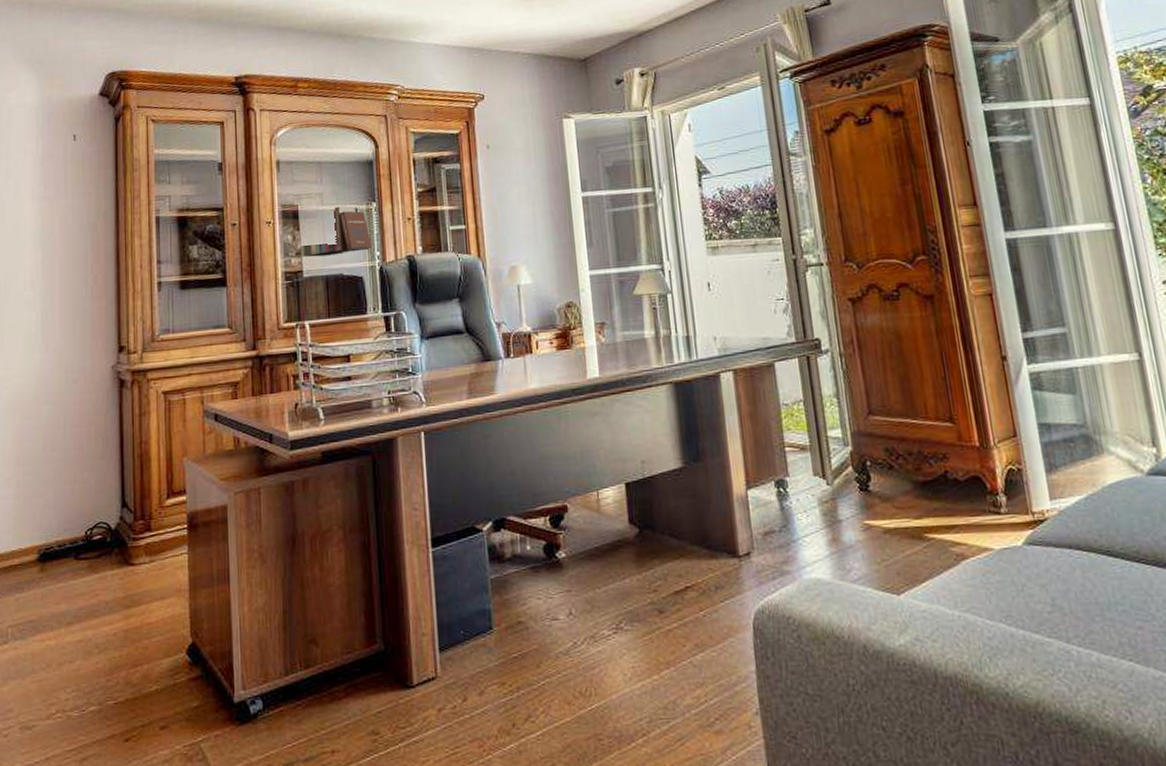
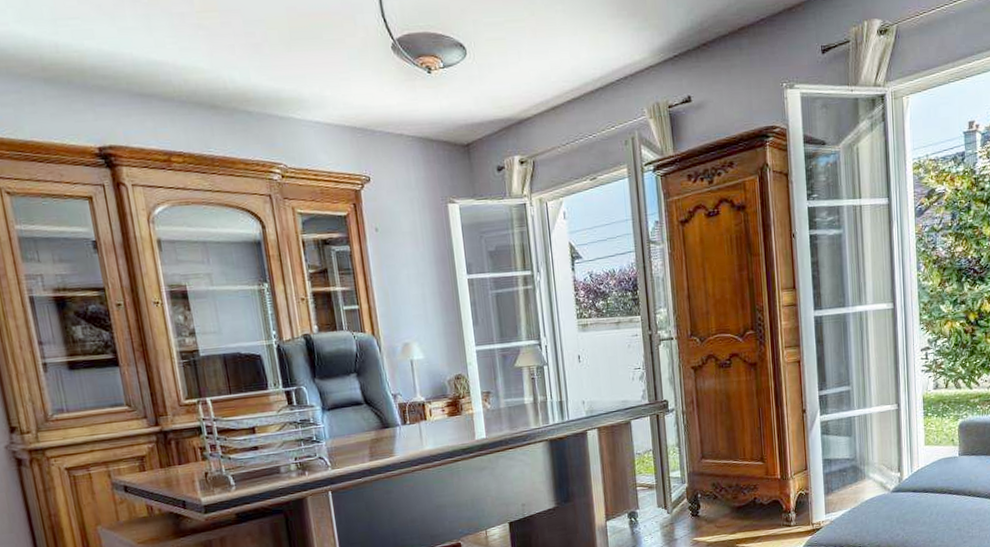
books: present [300,206,373,258] -> none [193,286,268,337]

